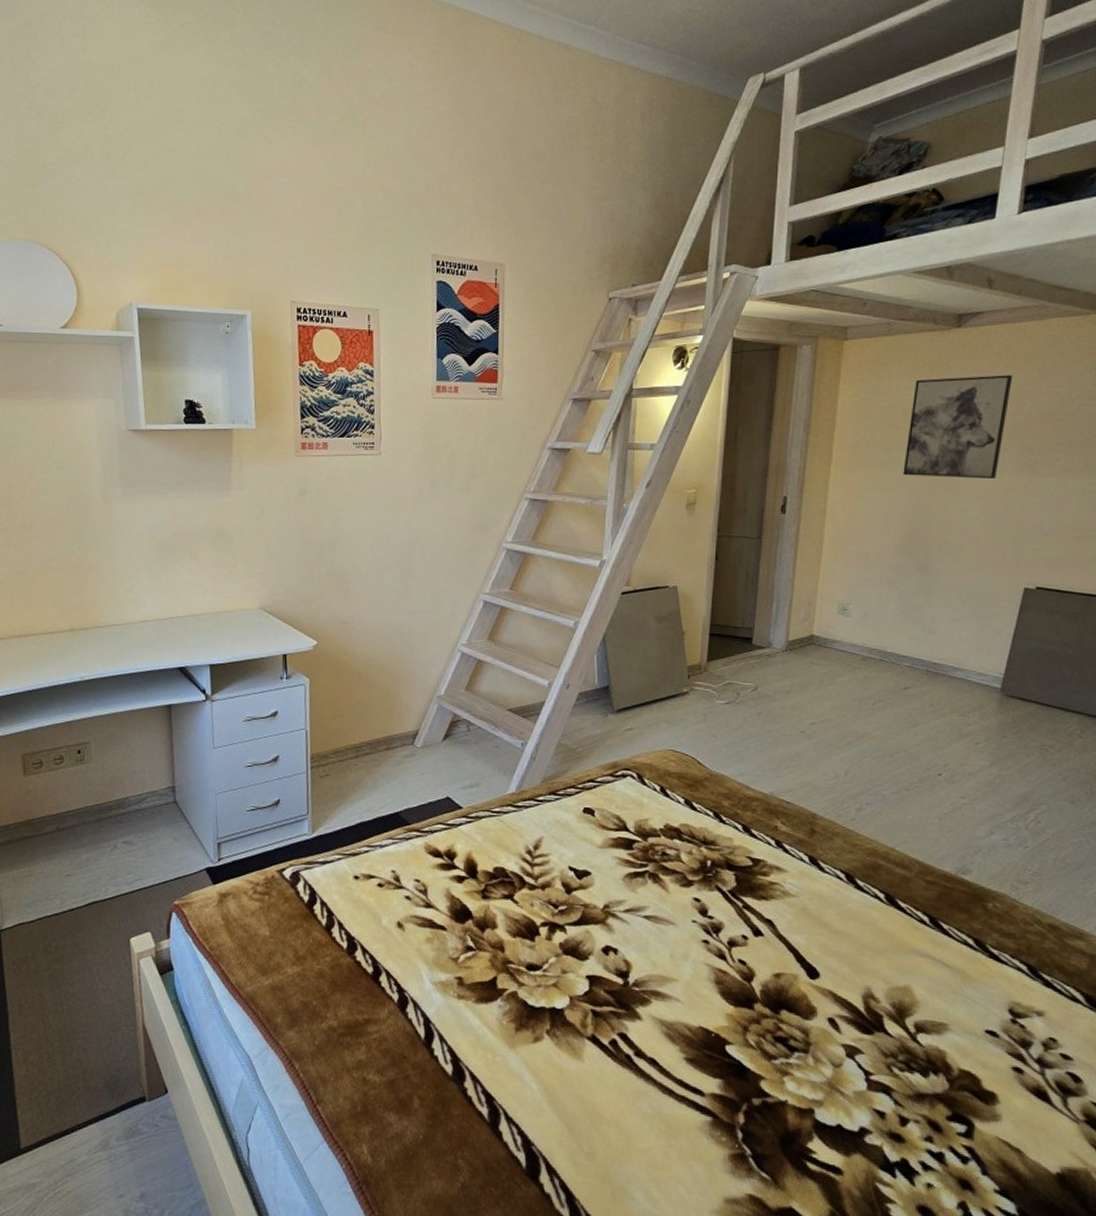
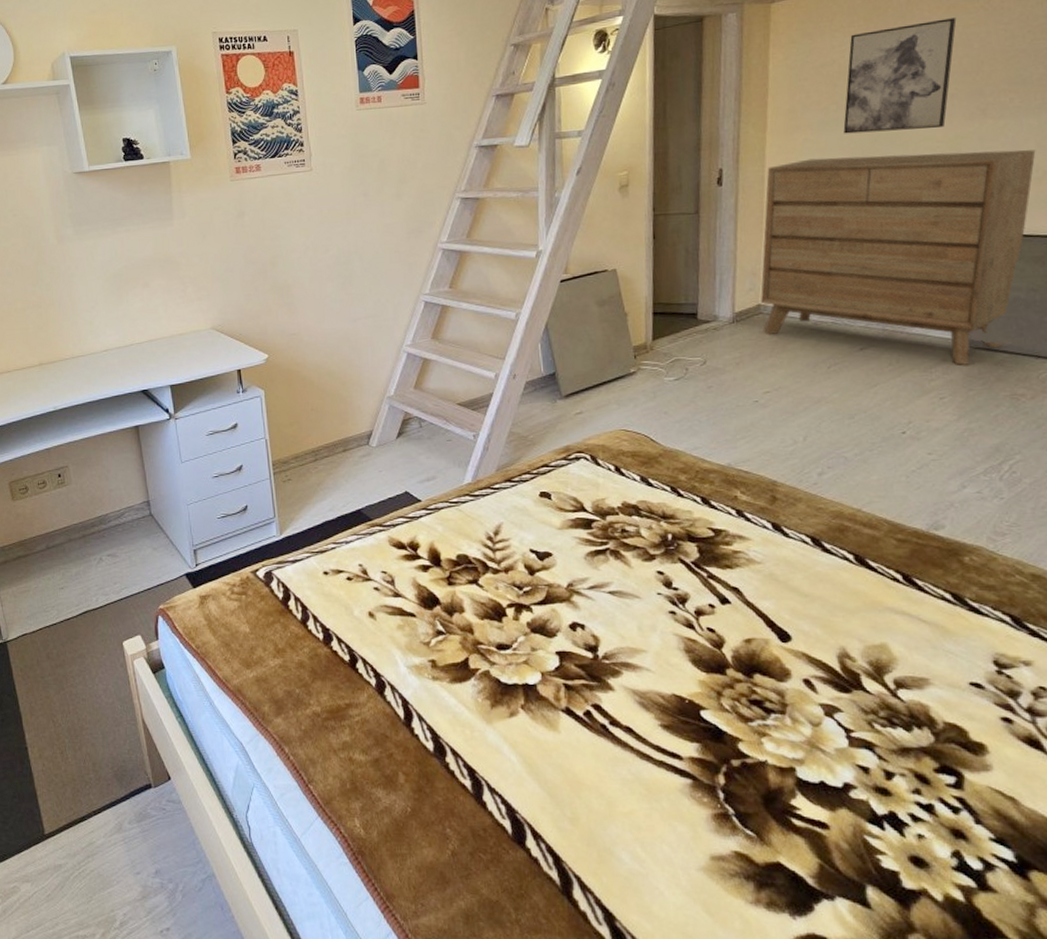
dresser: none [814,496,1077,713] -> present [760,150,1036,365]

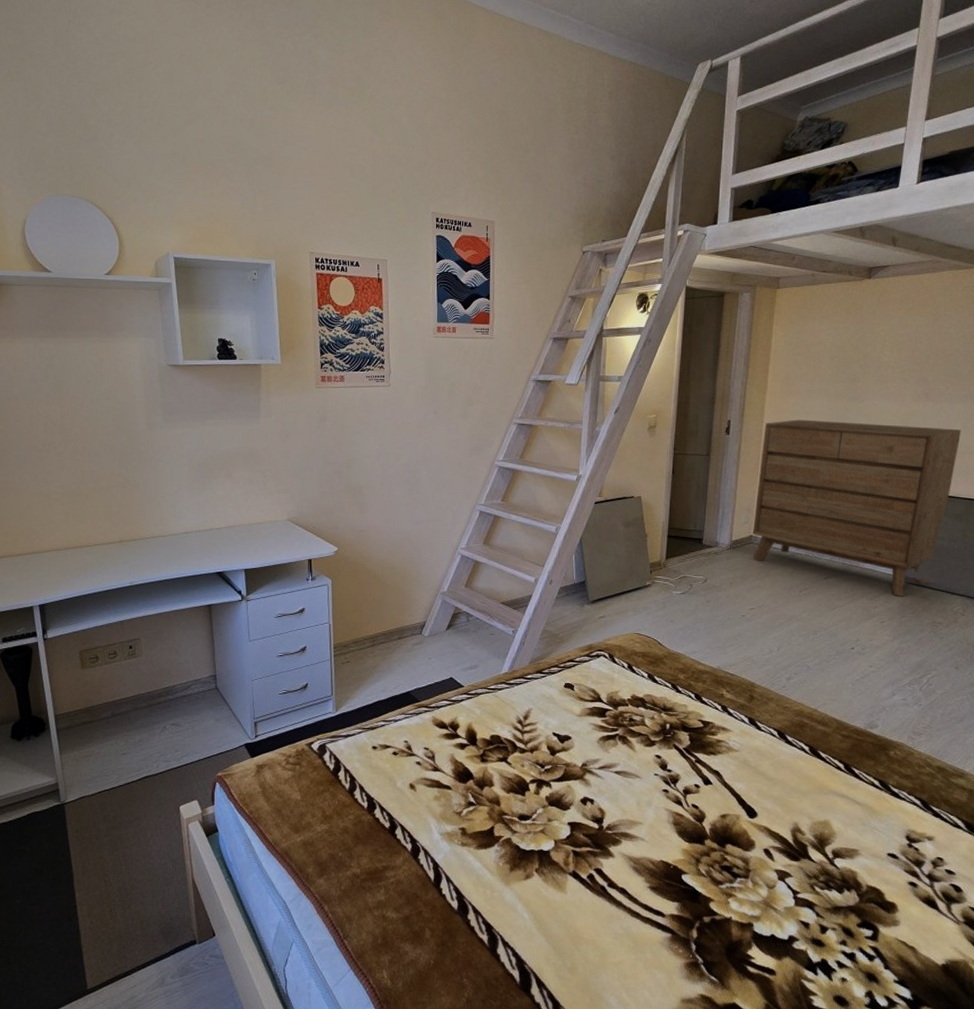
wall art: present [843,18,957,134] -> none [824,318,912,404]

